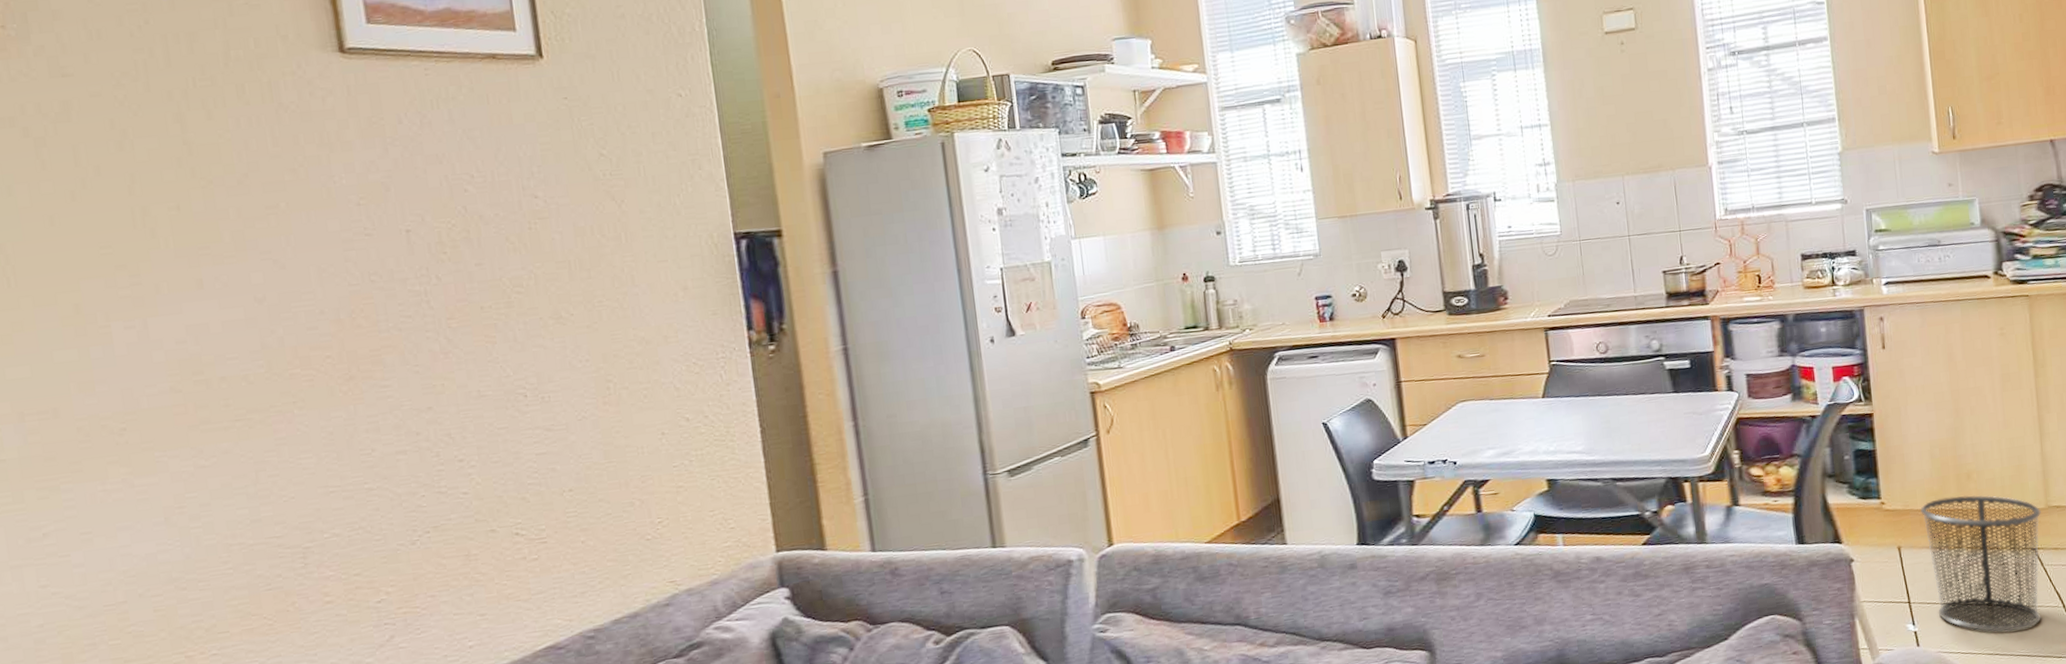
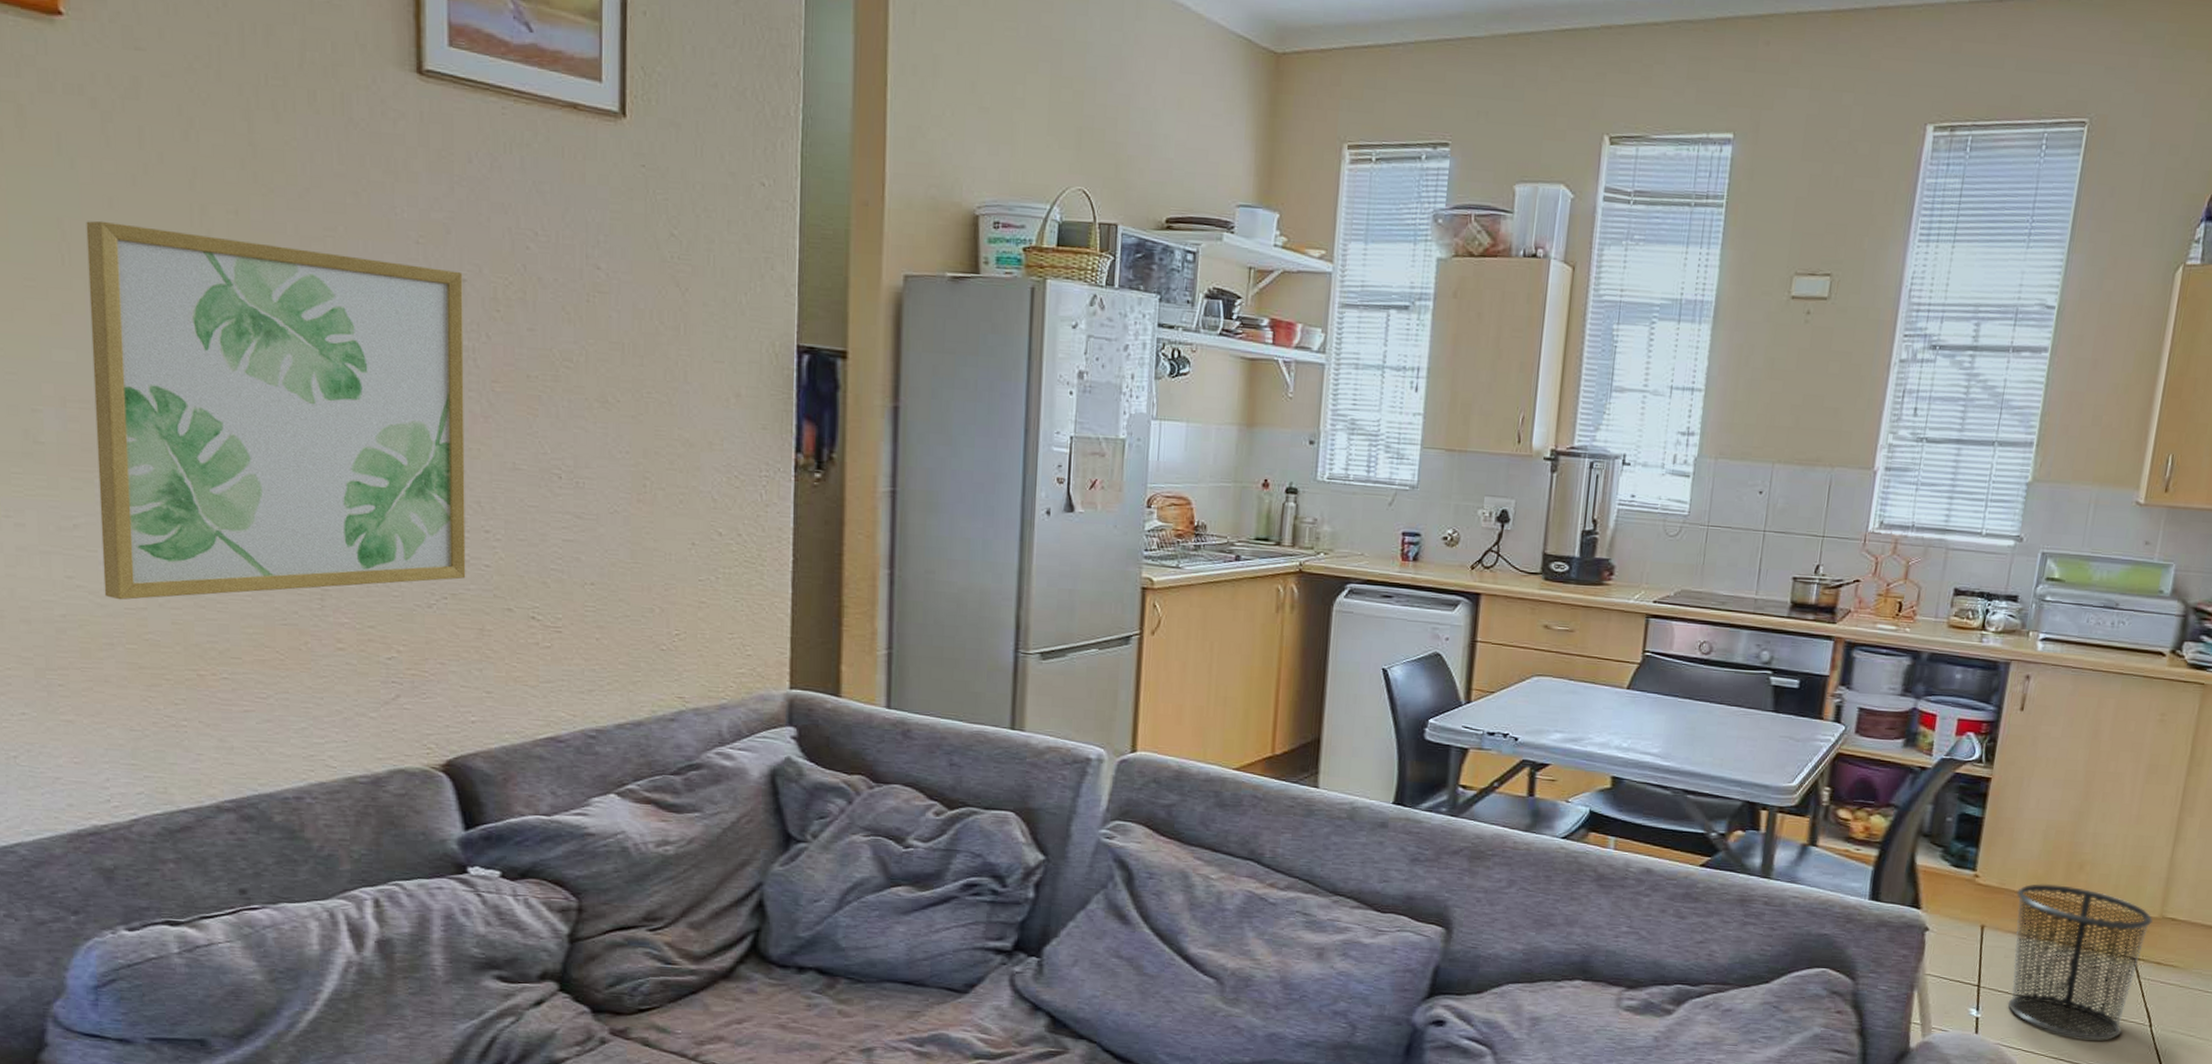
wall art: none [28,223,446,599] -> present [86,220,466,600]

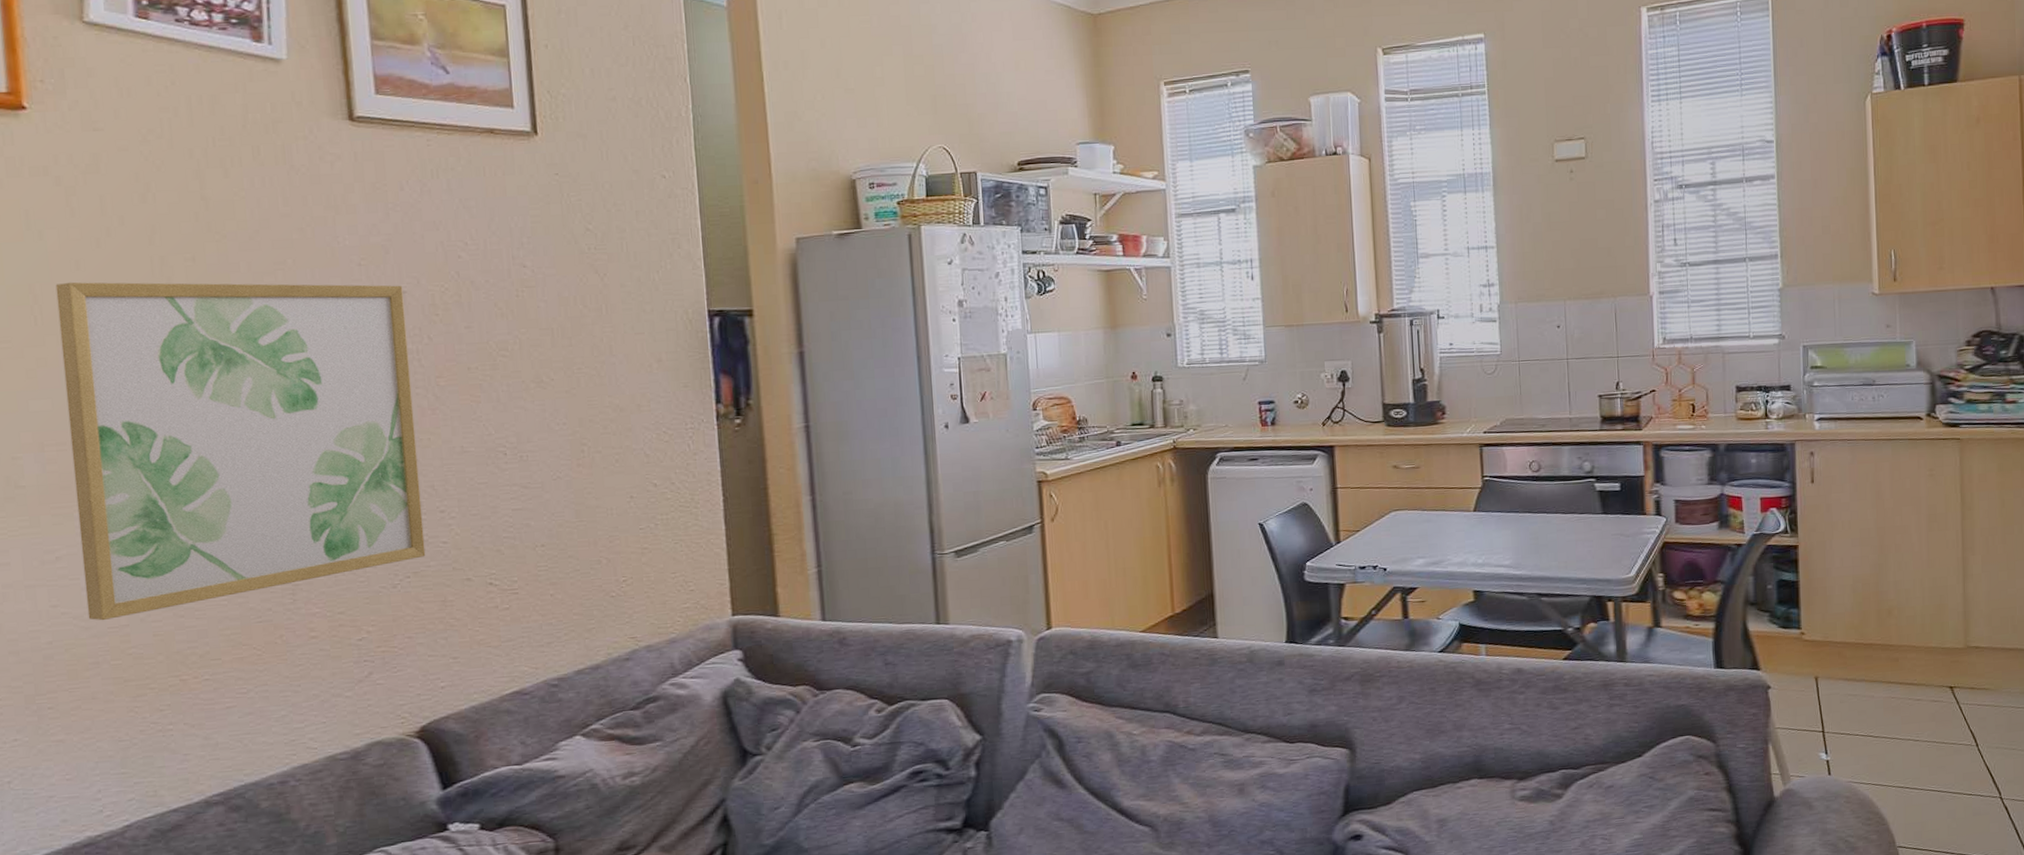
waste bin: present [2007,884,2153,1040] -> none [1840,631,1960,767]

